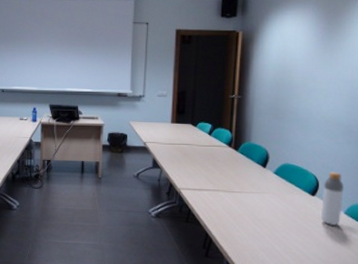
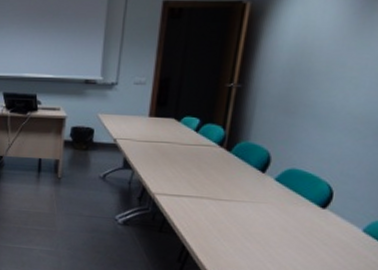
bottle: present [320,171,344,225] -> none [329,180,367,245]

